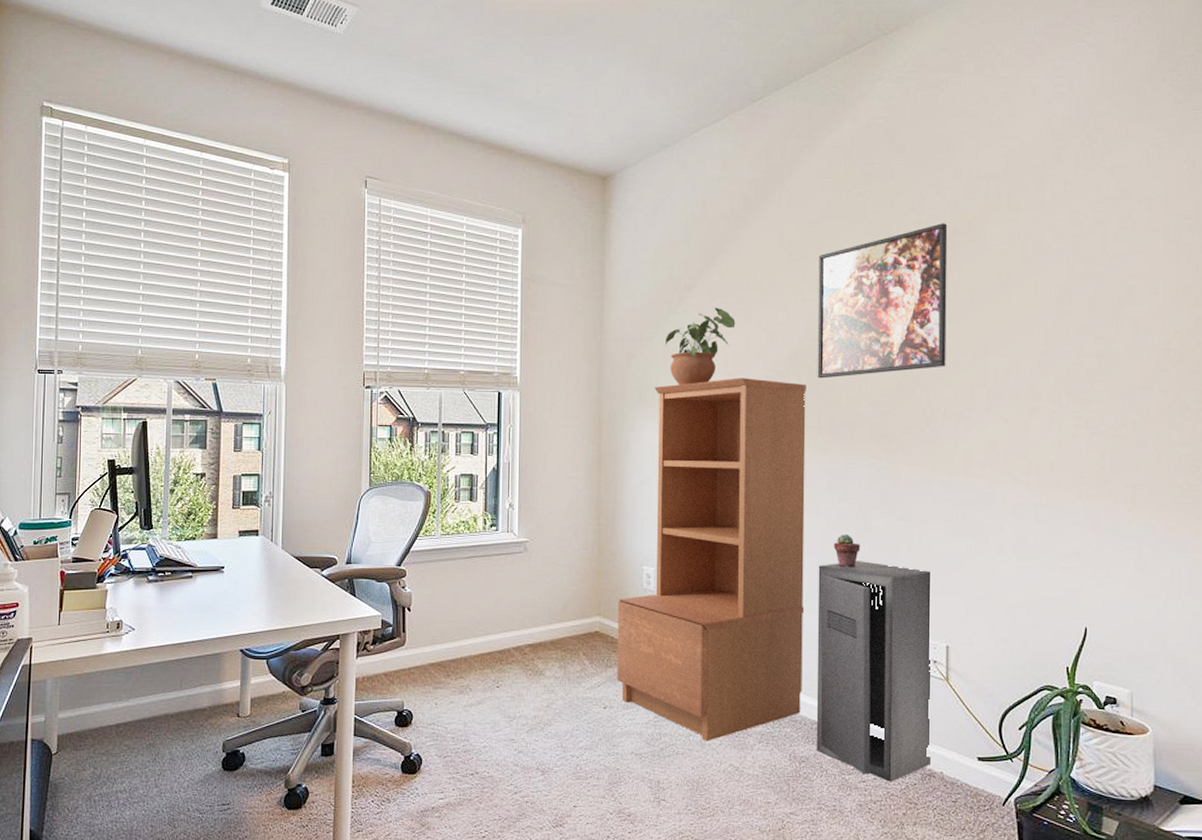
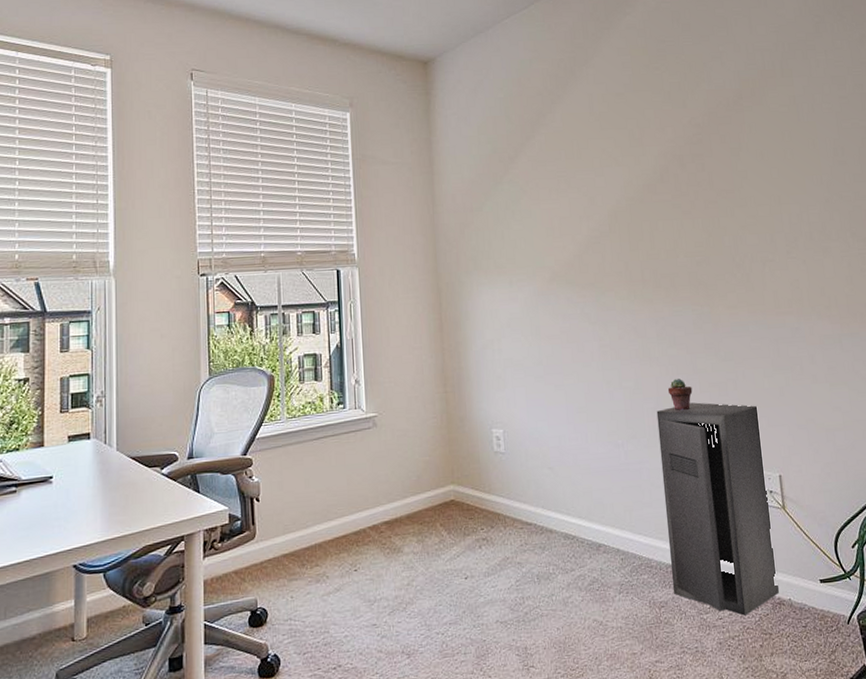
bookshelf: present [616,378,806,741] -> none [470,239,655,599]
potted plant: present [665,307,736,386] -> none [495,175,558,251]
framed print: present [817,223,948,379] -> none [626,91,747,235]

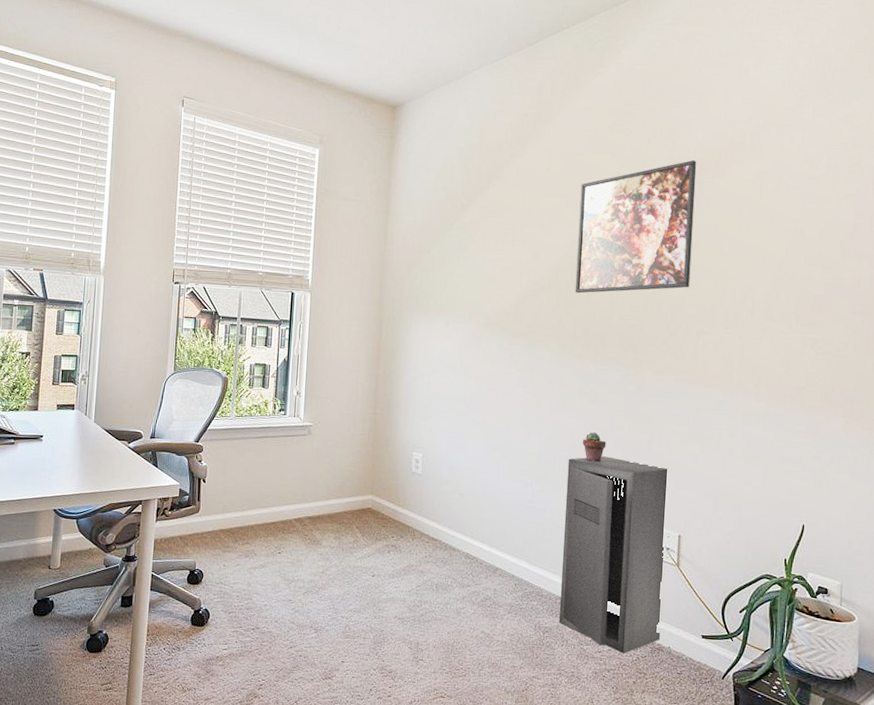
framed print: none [626,91,747,235] -> present [575,160,697,294]

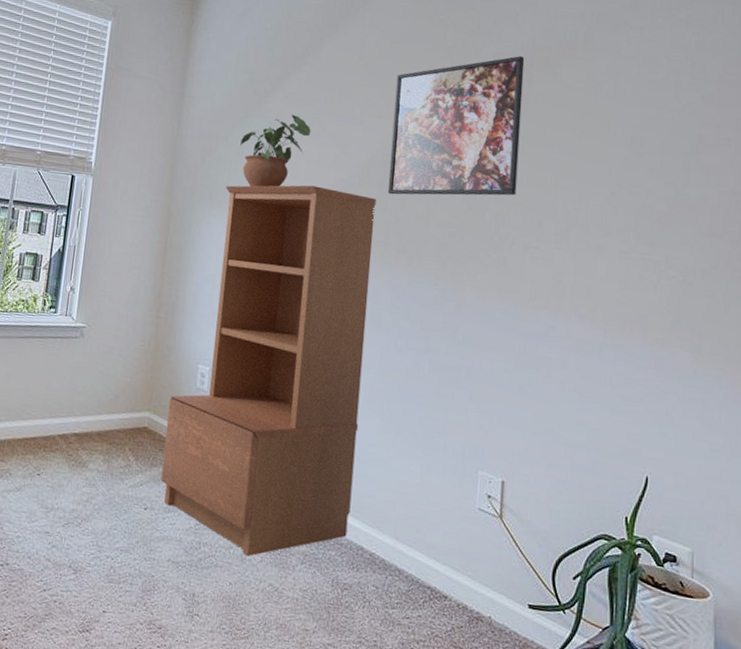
bookshelf: none [385,289,565,610] -> present [160,185,376,556]
potted plant: none [441,225,505,294] -> present [240,114,311,188]
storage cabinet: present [559,456,667,654] -> none [361,382,489,622]
potted succulent: present [582,432,607,463] -> none [392,353,420,389]

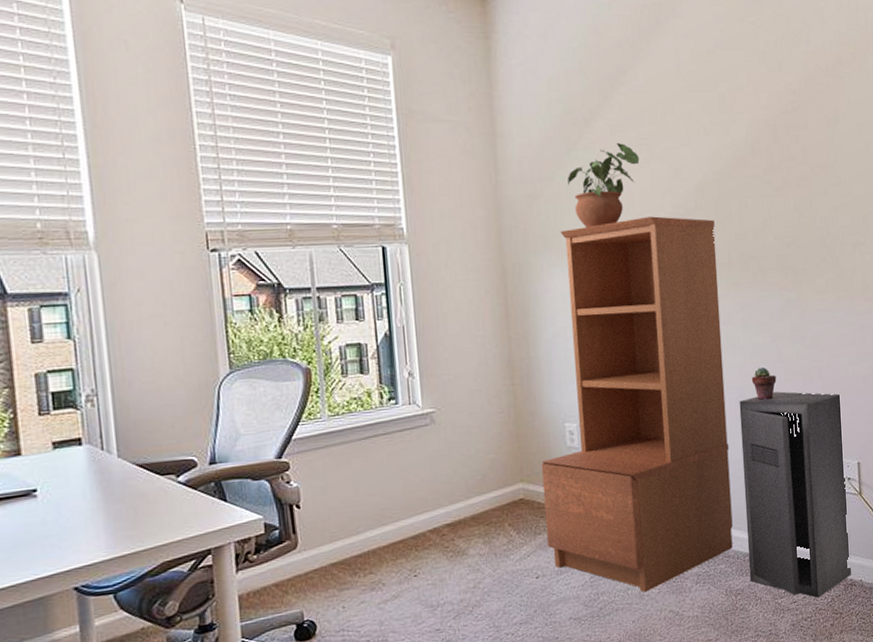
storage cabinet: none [361,382,489,622] -> present [739,391,851,598]
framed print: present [387,56,525,196] -> none [716,54,841,214]
potted succulent: none [392,353,420,389] -> present [751,367,777,401]

